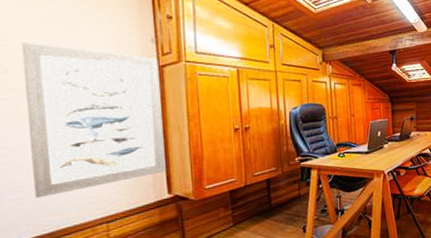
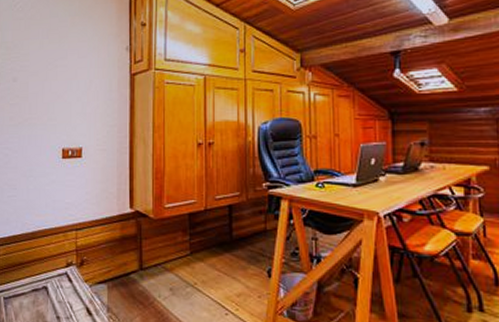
wall art: present [21,43,166,199] -> none [25,54,130,198]

